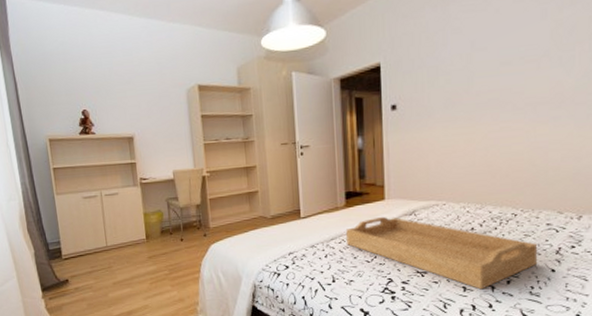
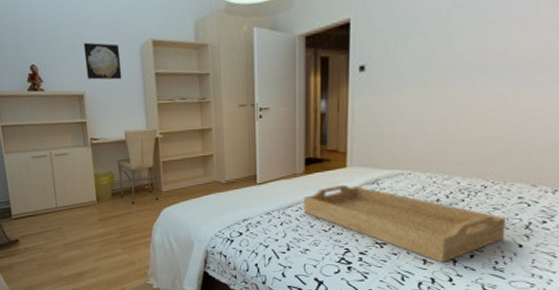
wall art: none [133,88,170,123] -> present [83,42,122,80]

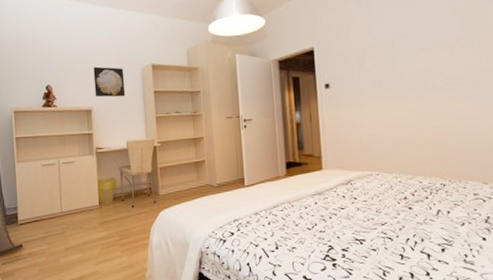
serving tray: present [304,184,507,263] -> none [288,185,469,258]

